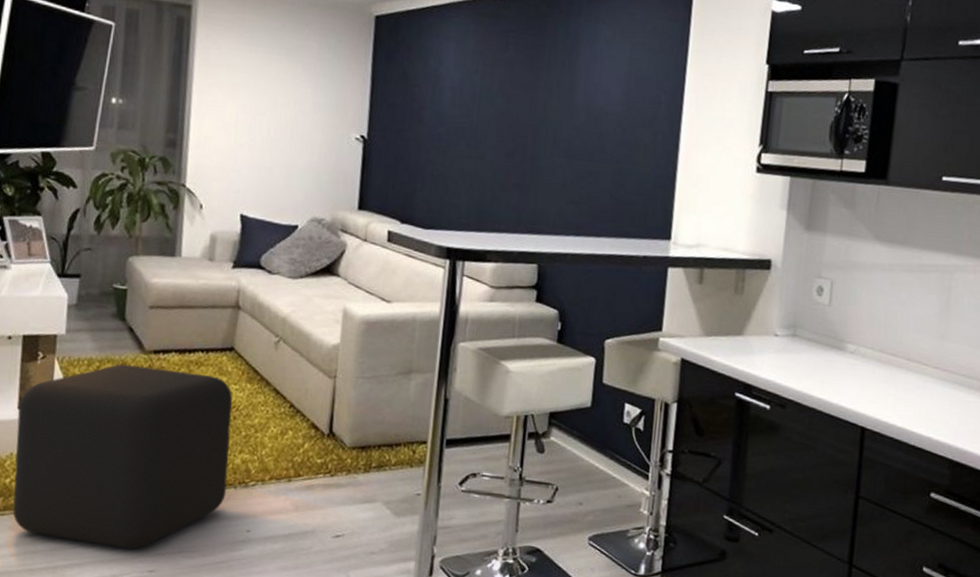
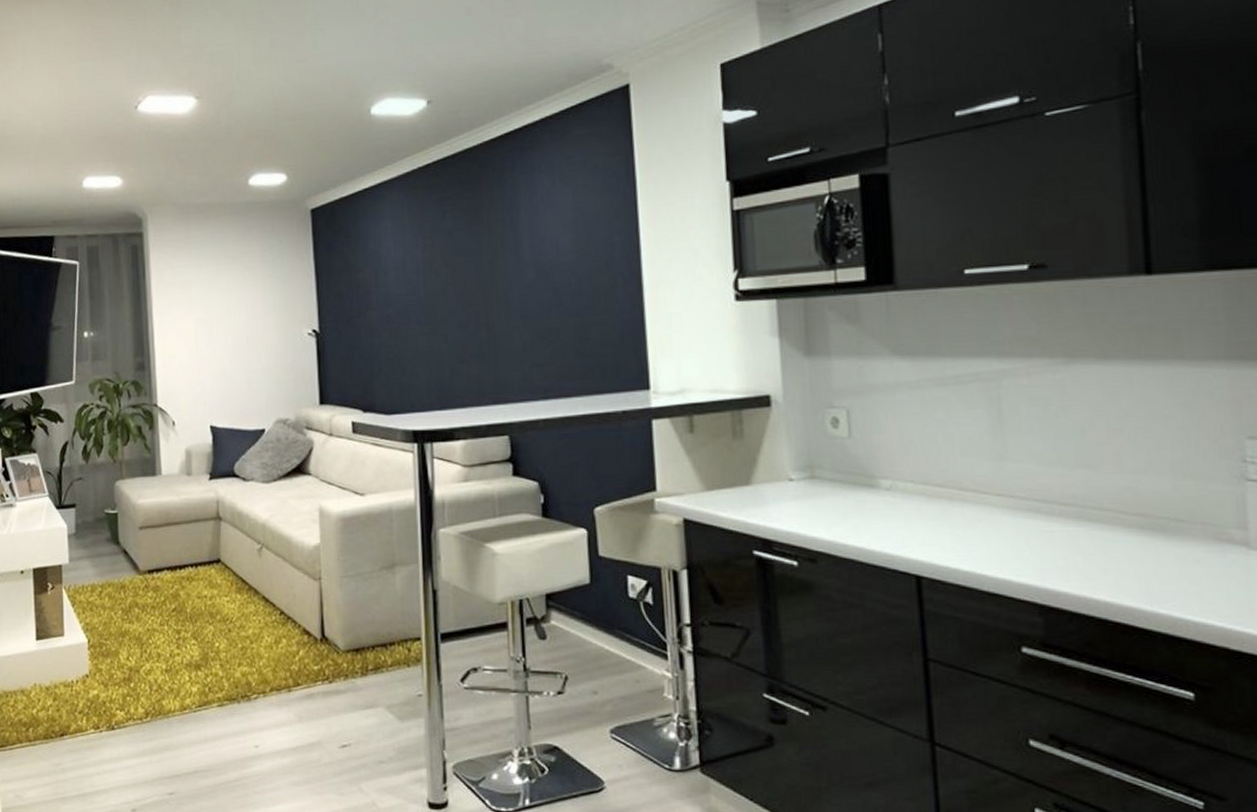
cube: present [12,364,233,550] -> none [37,587,231,772]

